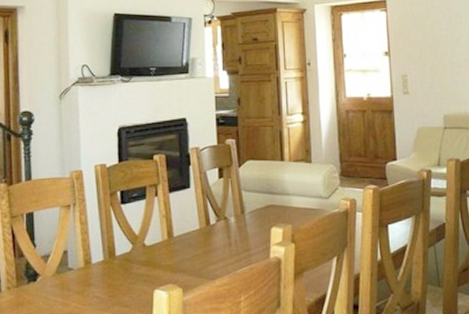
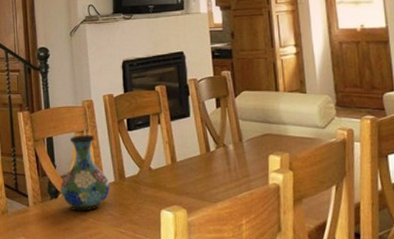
vase: none [40,209,97,296] -> present [61,135,110,212]

